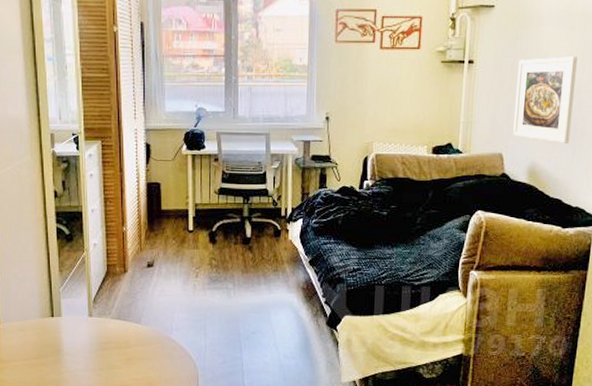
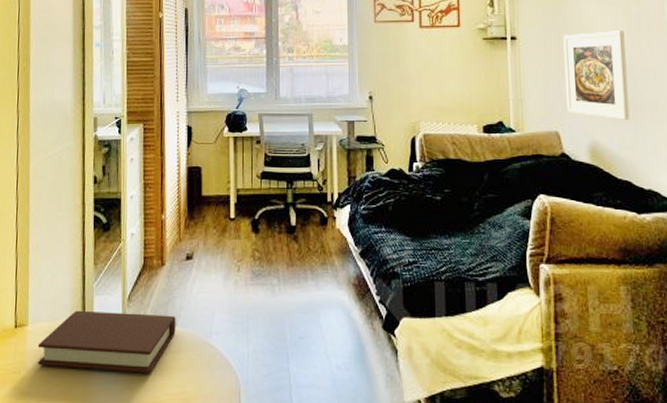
book: none [11,311,139,362] -> present [37,310,176,373]

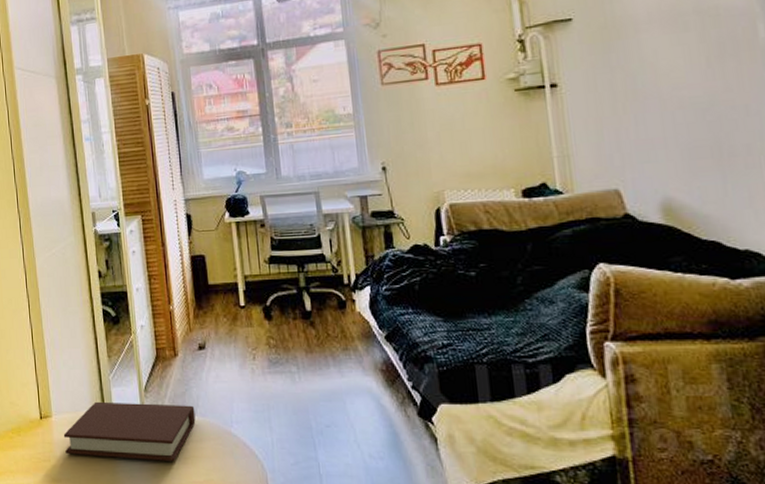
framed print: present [563,30,630,120] -> none [618,61,715,170]

